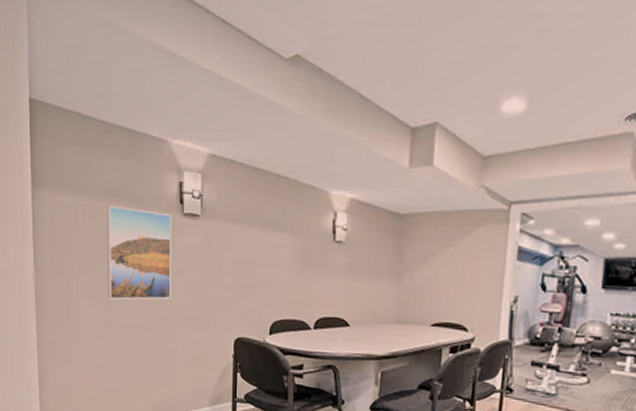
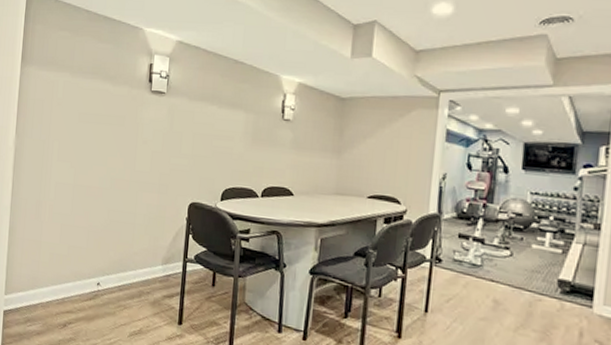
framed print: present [107,205,171,300] -> none [78,82,141,166]

